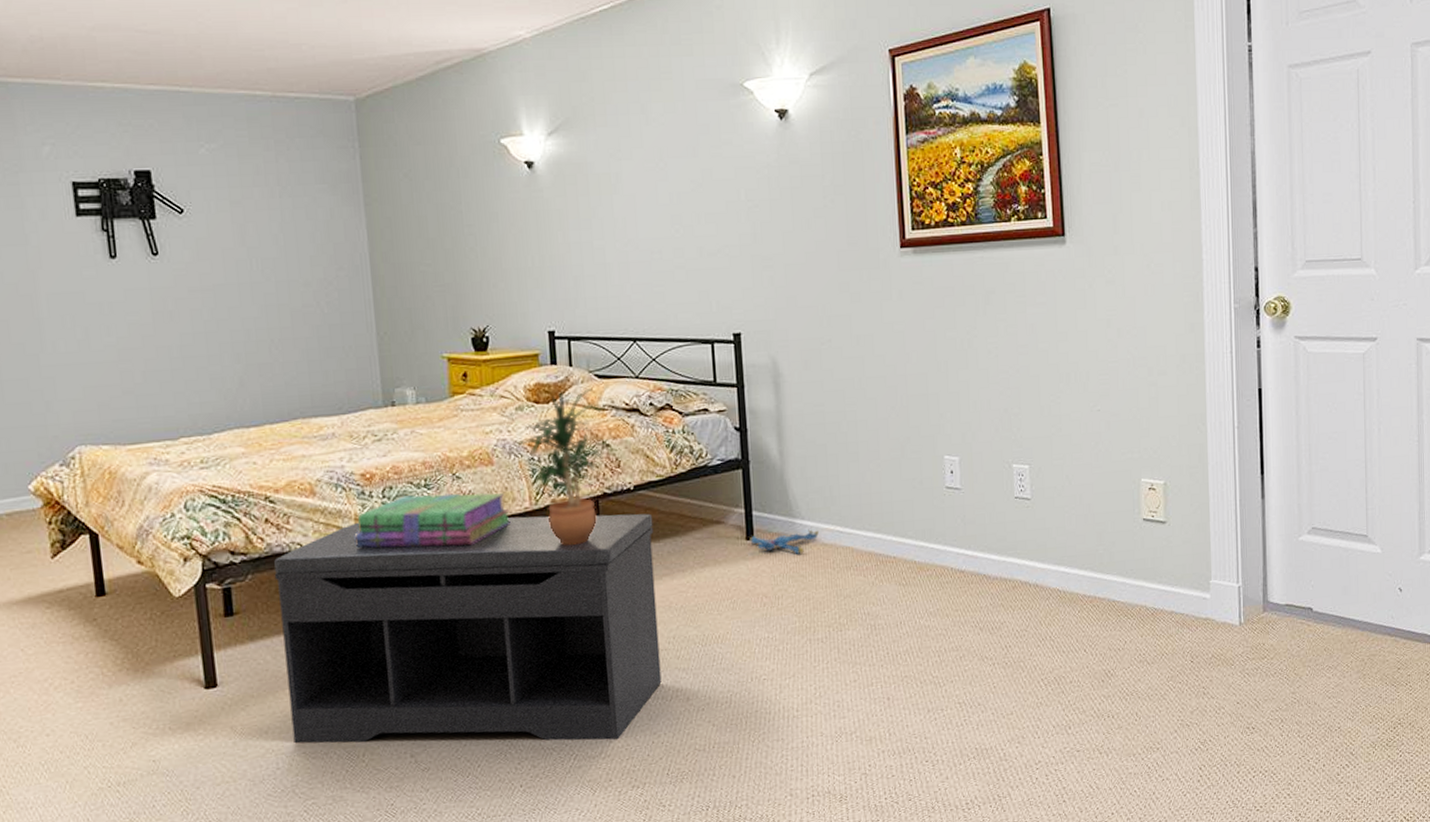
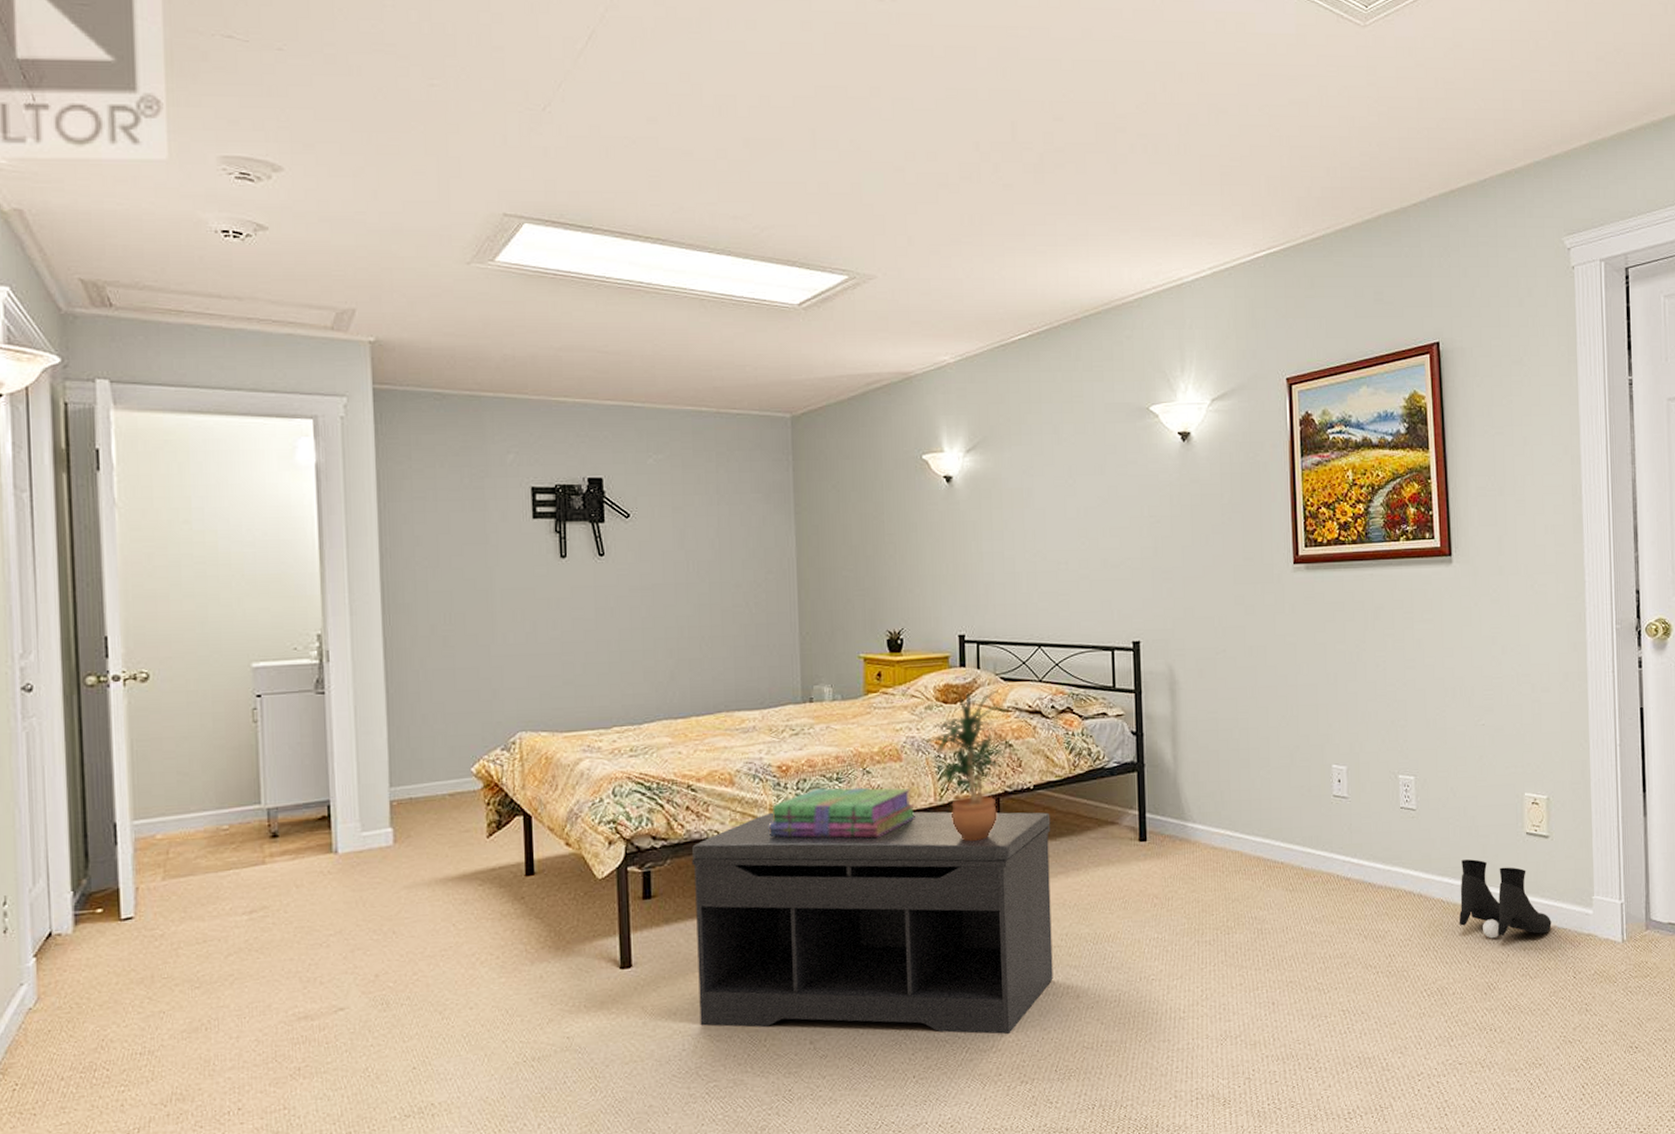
plush toy: present [750,528,819,554] -> none [1143,831,1209,857]
boots: none [1075,547,1169,626] -> present [1459,859,1552,939]

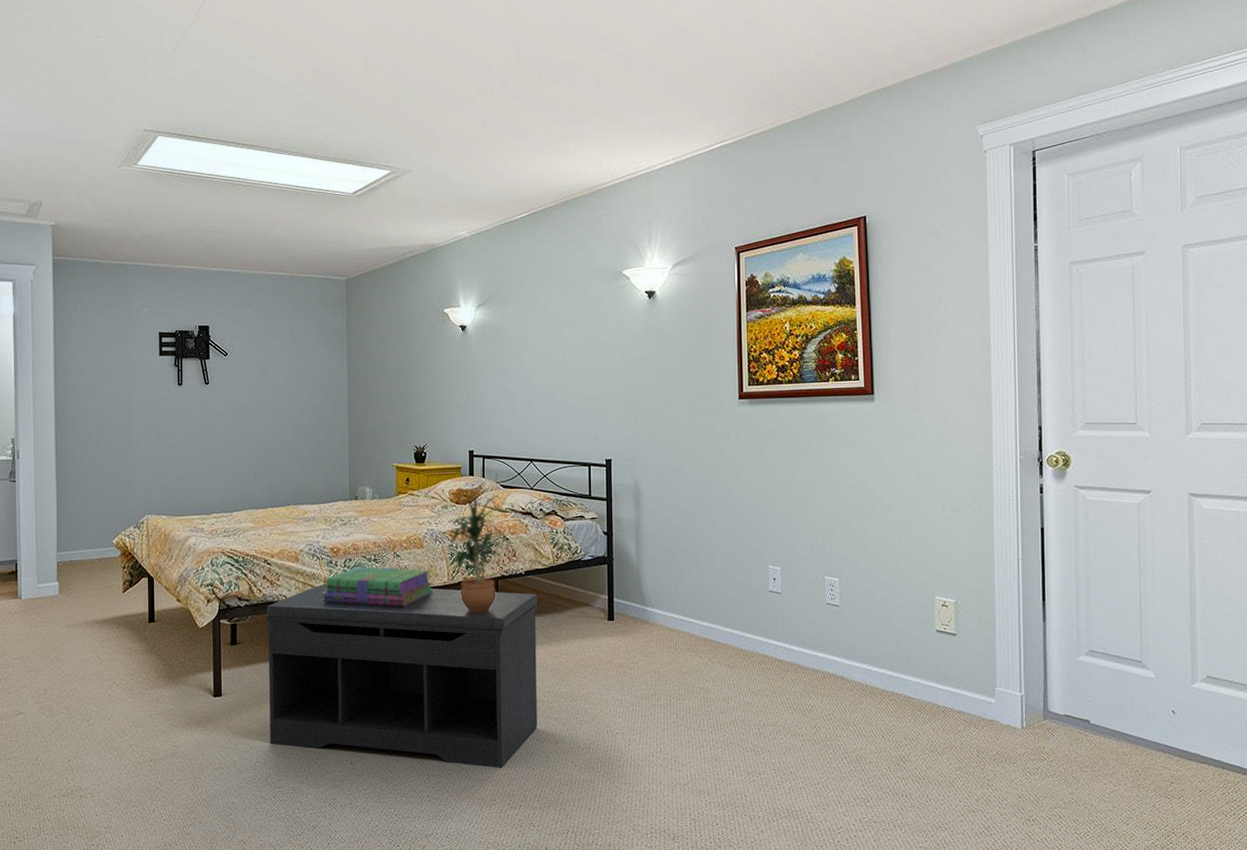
boots: present [1459,859,1552,939] -> none [875,650,958,718]

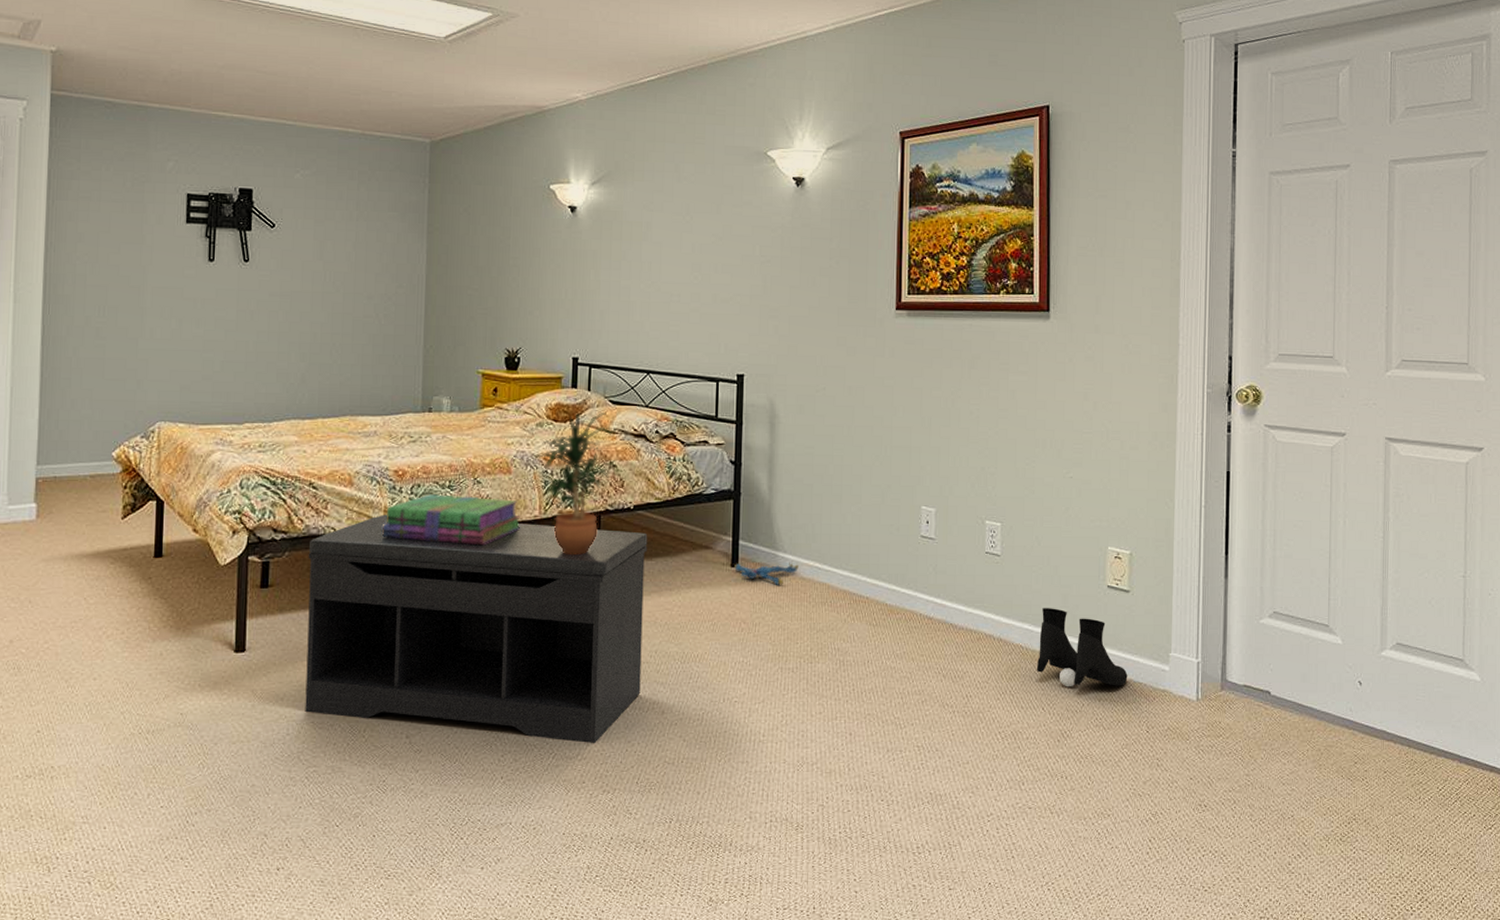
plush toy: none [611,615,665,635] -> present [734,562,799,585]
boots: none [875,650,958,718] -> present [1036,608,1128,687]

